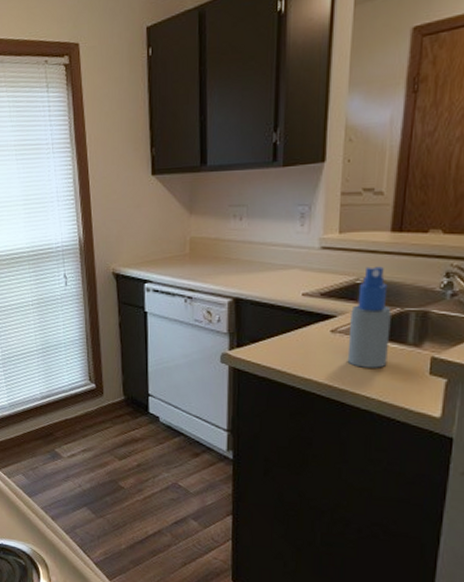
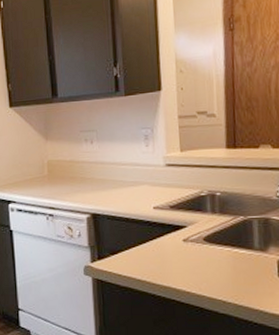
spray bottle: present [347,266,392,368] -> none [199,179,238,273]

